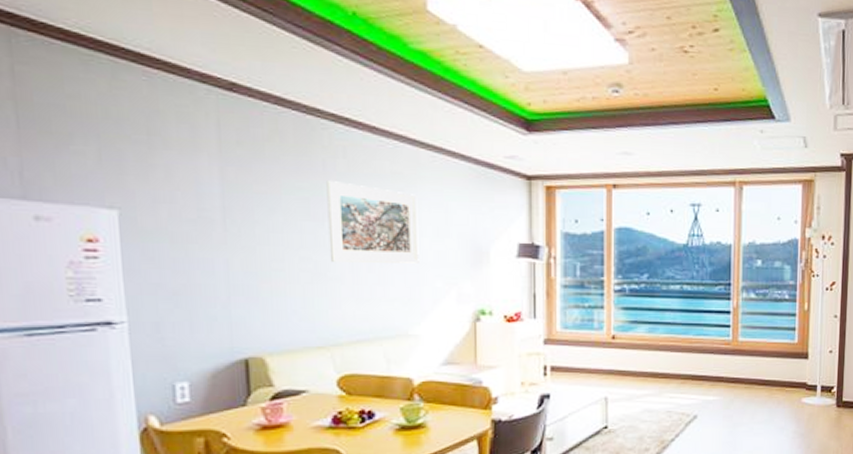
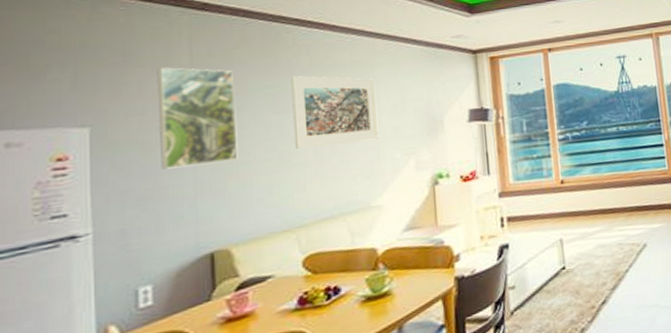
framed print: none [183,153,271,266] -> present [156,67,238,170]

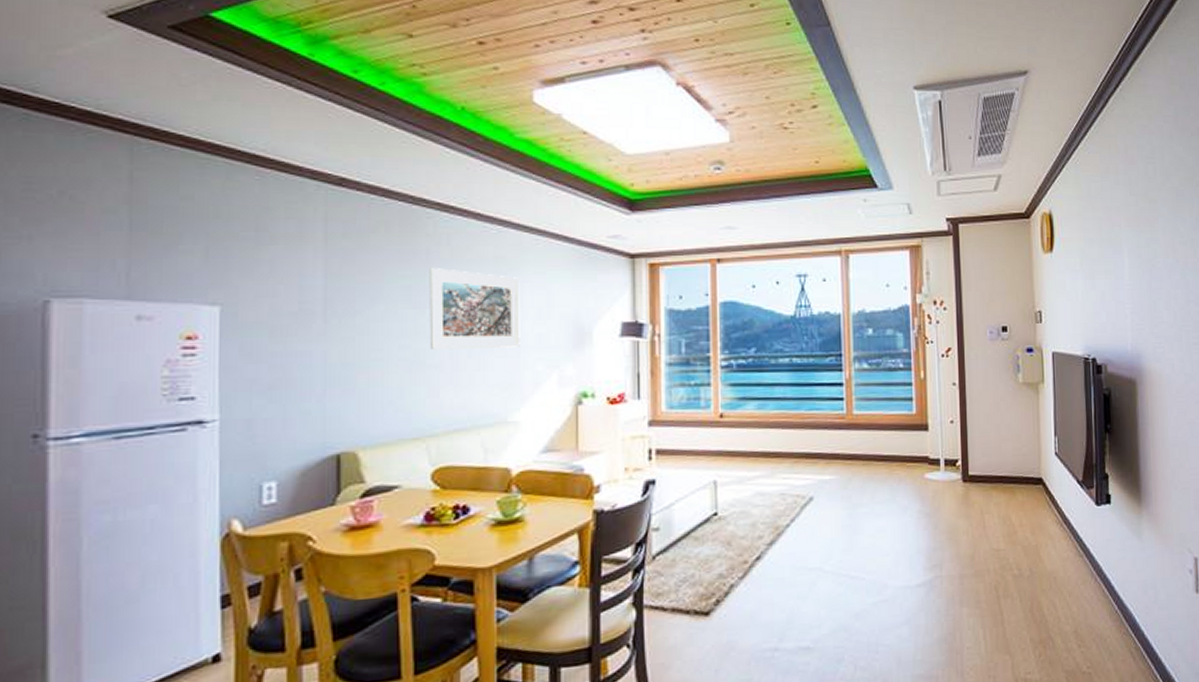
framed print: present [156,67,238,170] -> none [289,247,370,359]

